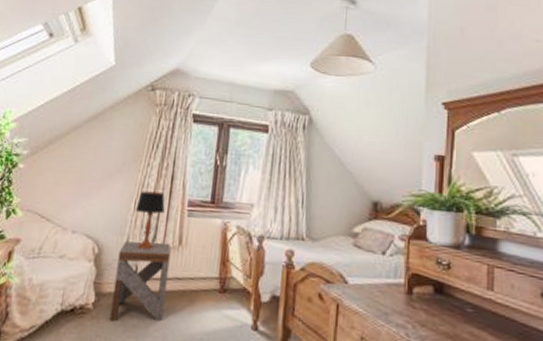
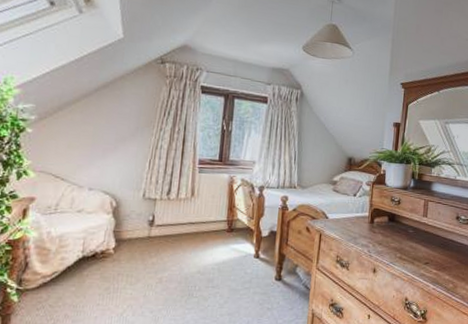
side table: present [109,241,171,322] -> none [130,195,185,262]
table lamp: present [135,191,165,250] -> none [150,152,178,202]

